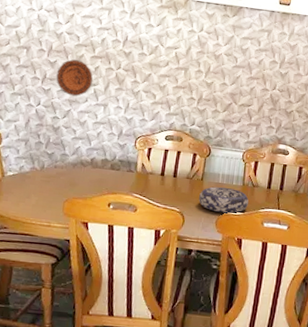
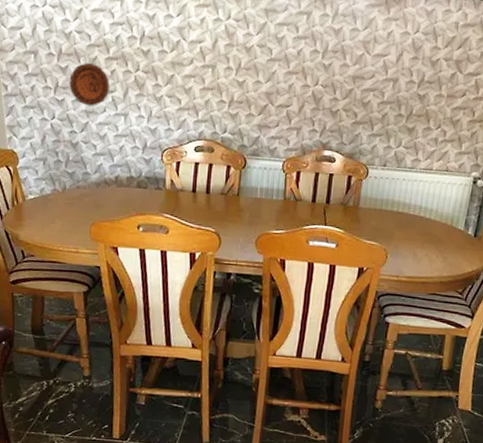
decorative bowl: present [199,186,249,214] -> none [236,202,291,232]

